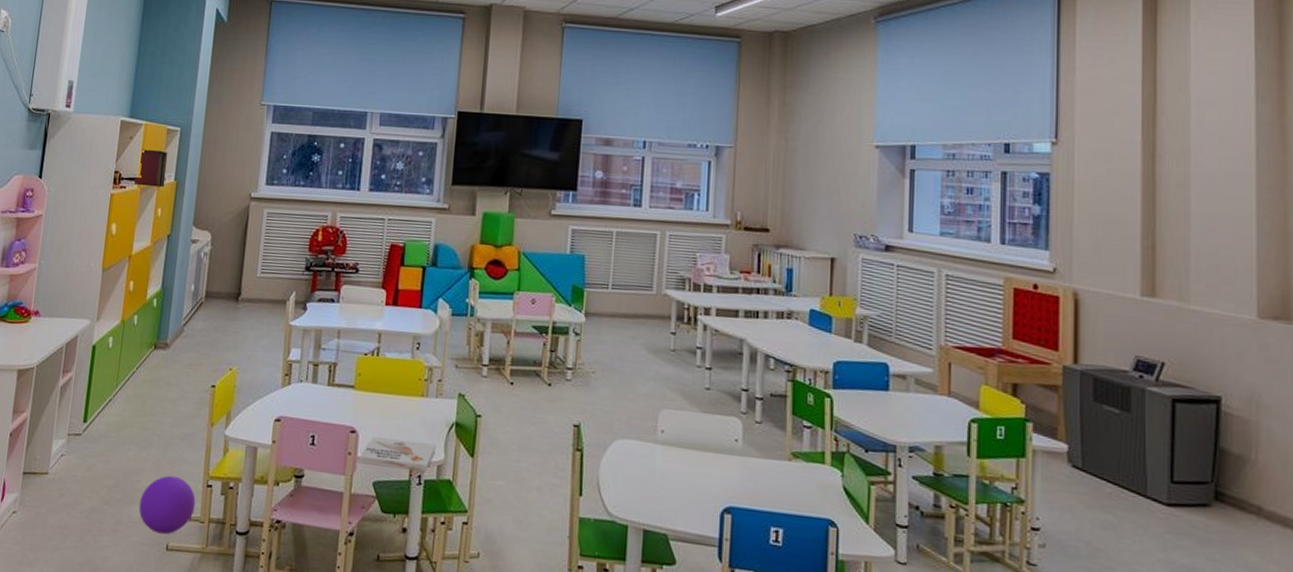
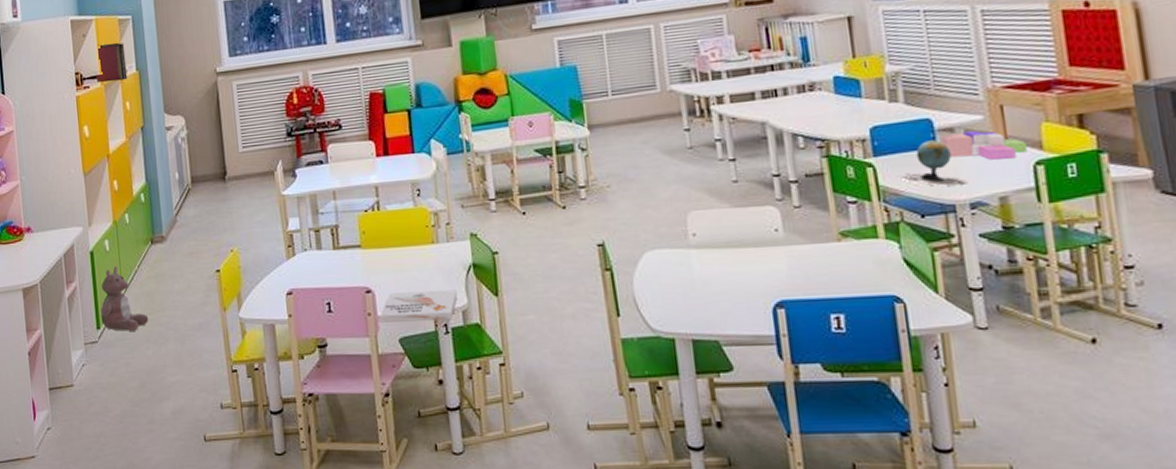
stuffed animal: none [89,364,137,430] -> present [100,266,149,331]
ball: present [138,475,196,535] -> none [168,366,225,426]
globe: none [849,382,911,429] -> present [896,139,968,187]
toy blocks: none [893,380,967,414] -> present [940,130,1028,160]

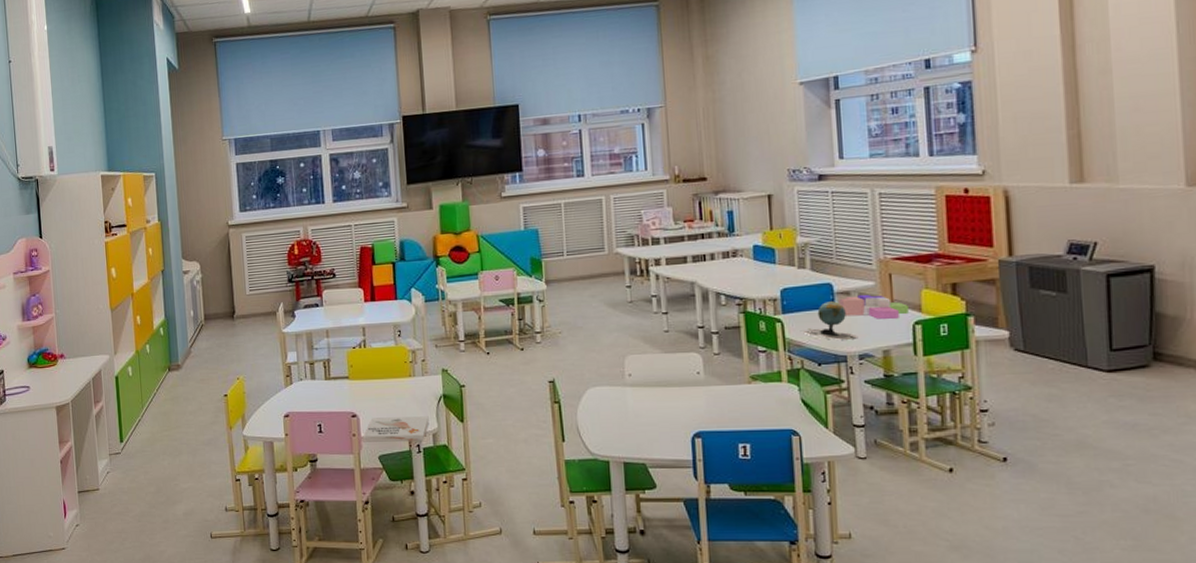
books: present [95,42,128,83] -> none [122,196,151,231]
stuffed animal: present [100,266,149,331] -> none [123,390,165,445]

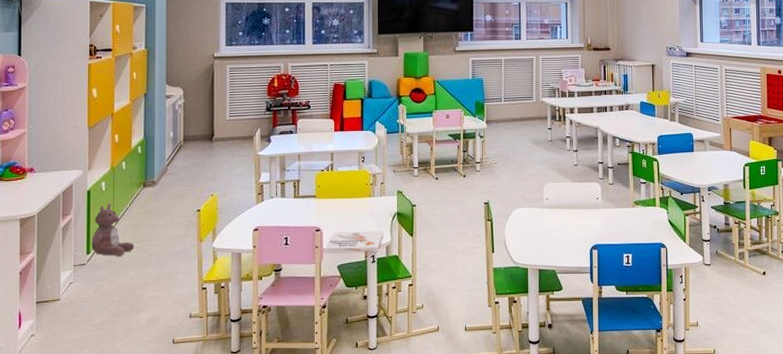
stuffed animal: none [123,390,165,445] -> present [91,204,135,256]
globe: present [800,300,858,341] -> none [670,146,708,177]
toy blocks: present [838,294,910,320] -> none [696,142,742,162]

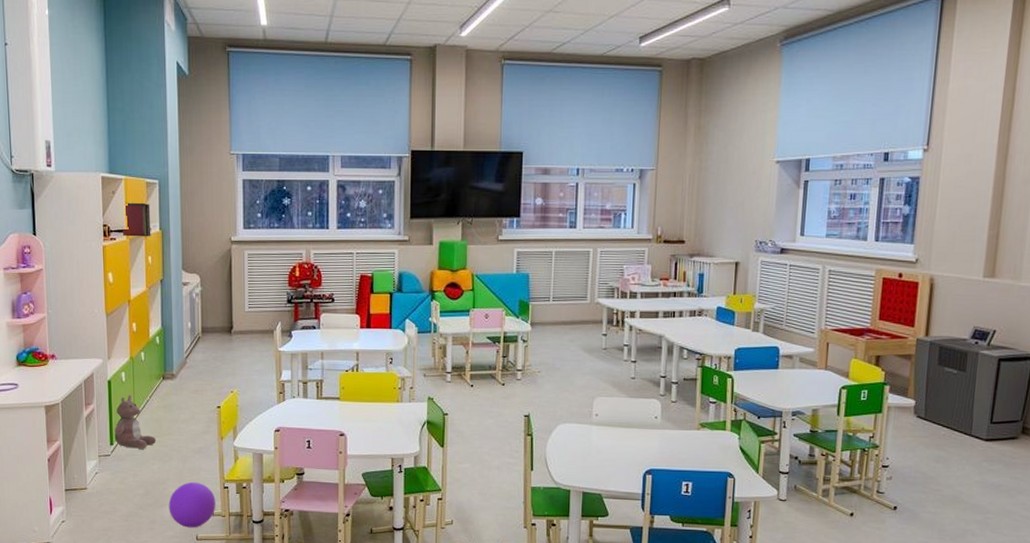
books: none [108,24,137,55] -> present [122,202,151,237]
ball: none [145,285,194,332] -> present [168,482,216,528]
book: present [325,231,384,253] -> none [349,438,412,462]

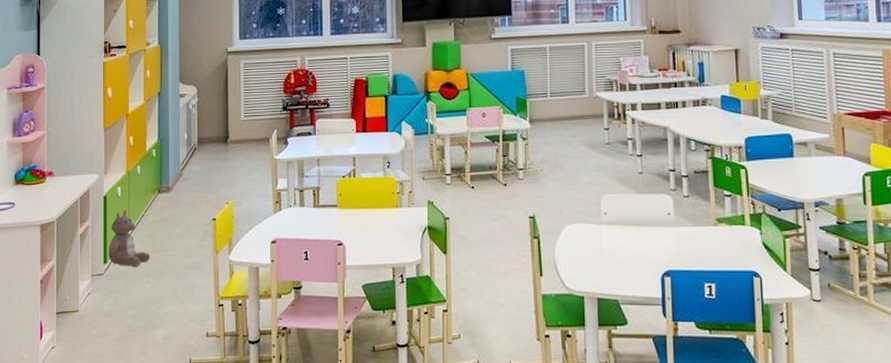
books: present [122,202,151,237] -> none [122,19,150,52]
ball: present [168,482,216,528] -> none [161,300,211,351]

